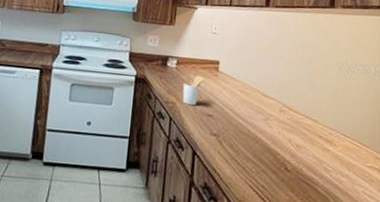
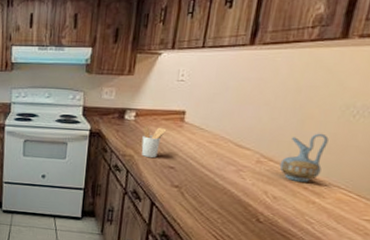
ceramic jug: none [298,85,332,131] -> present [279,133,329,182]

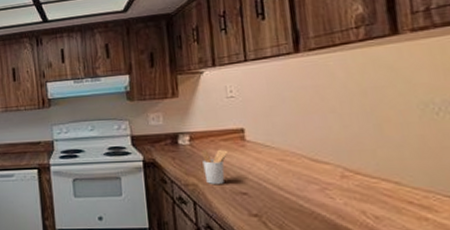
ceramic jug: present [279,133,329,182] -> none [369,136,422,195]

